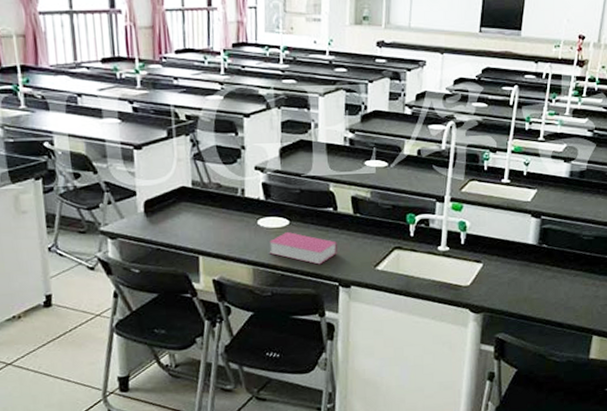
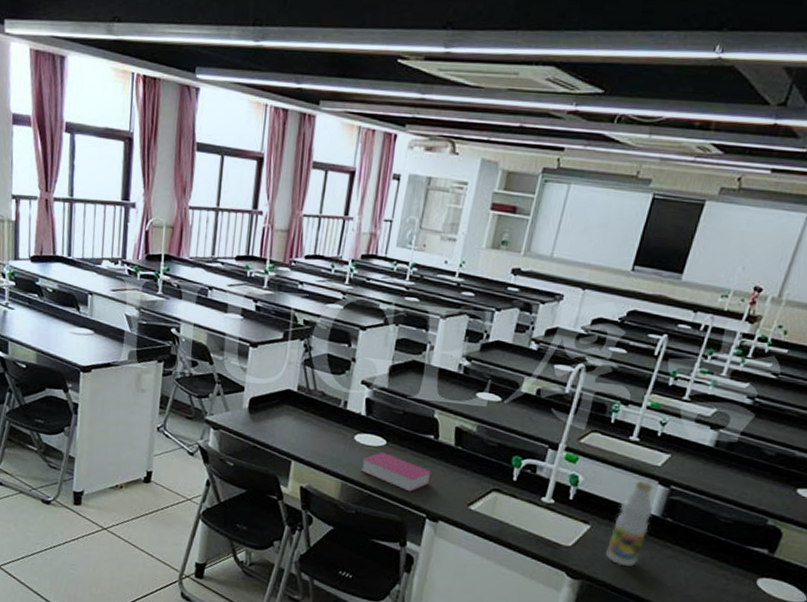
bottle: none [499,216,530,294] -> present [606,480,653,567]

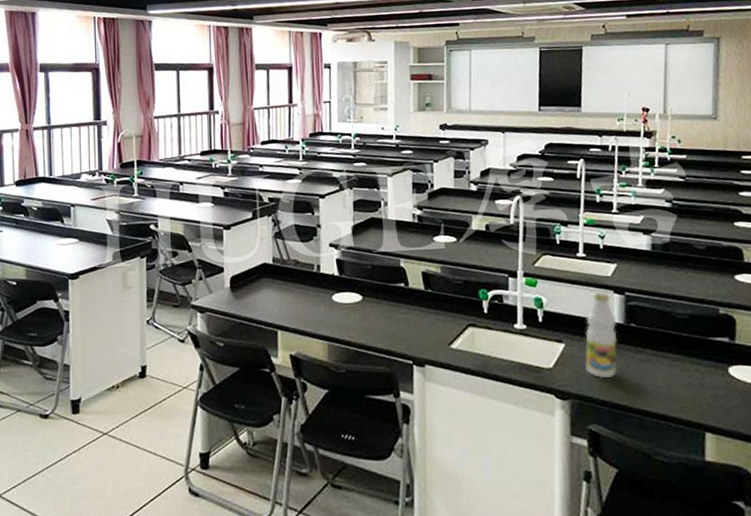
book: present [360,452,433,492] -> none [343,308,411,342]

